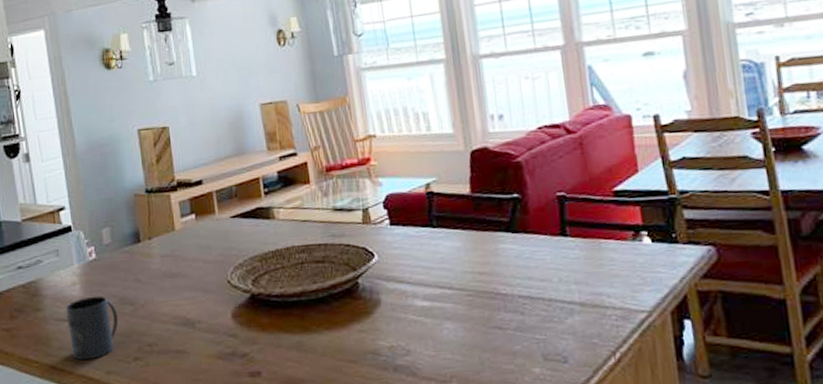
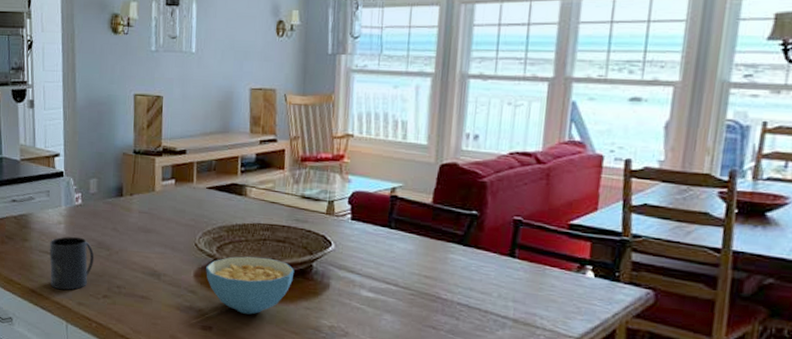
cereal bowl: none [243,282,341,350] -> present [206,256,295,315]

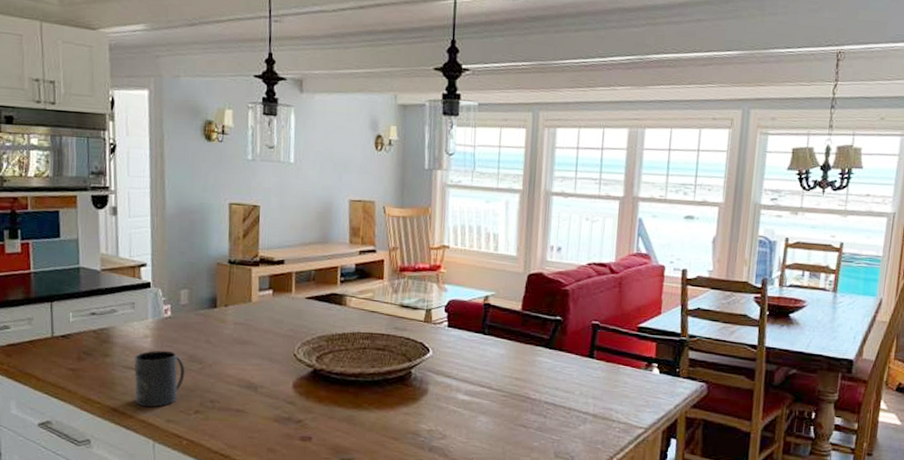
cereal bowl: present [206,256,295,315] -> none [305,365,394,423]

